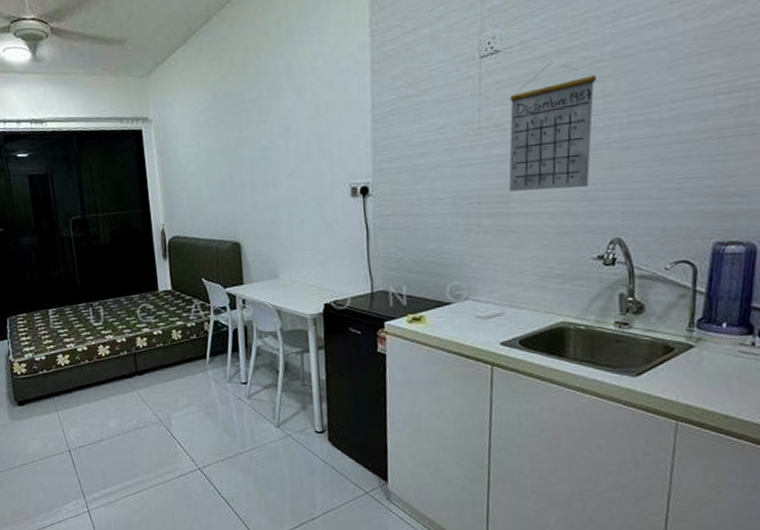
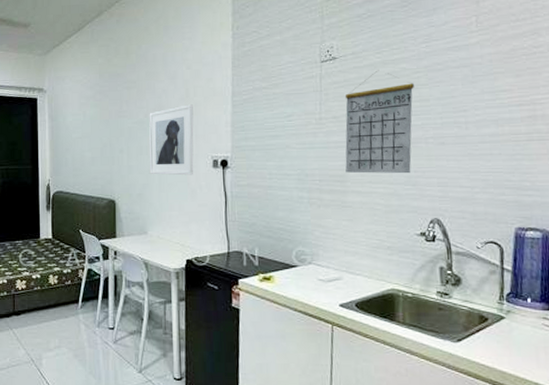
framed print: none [273,123,329,210] -> present [149,104,194,176]

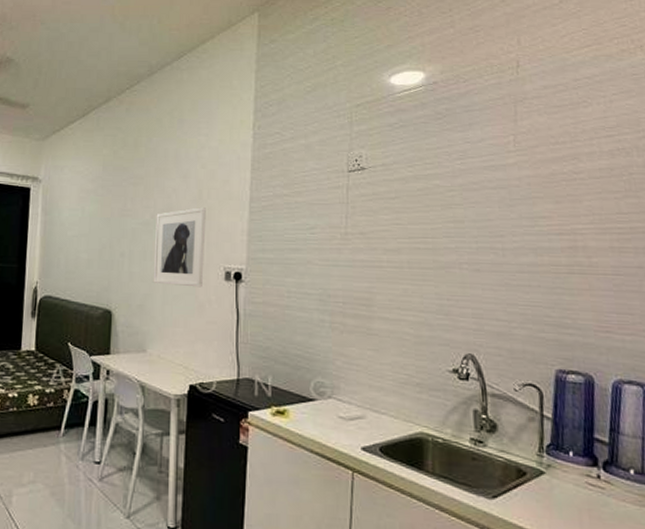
calendar: present [345,70,414,174] -> none [372,185,448,302]

